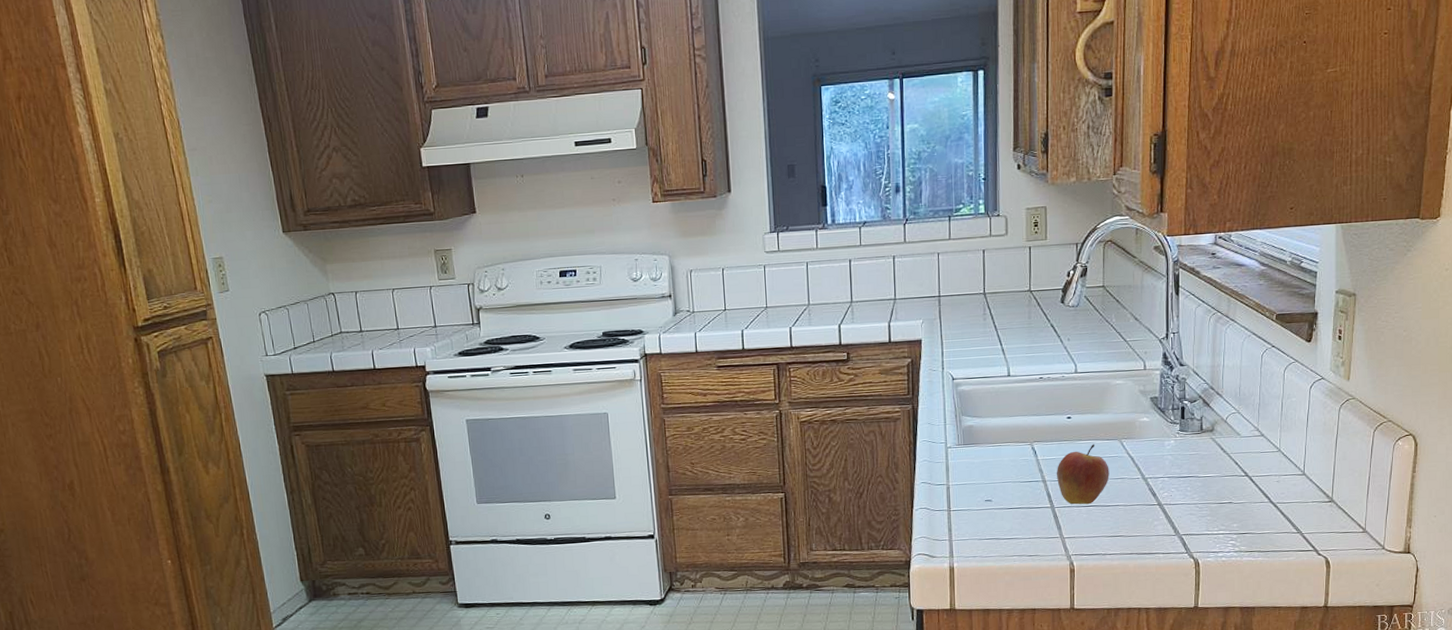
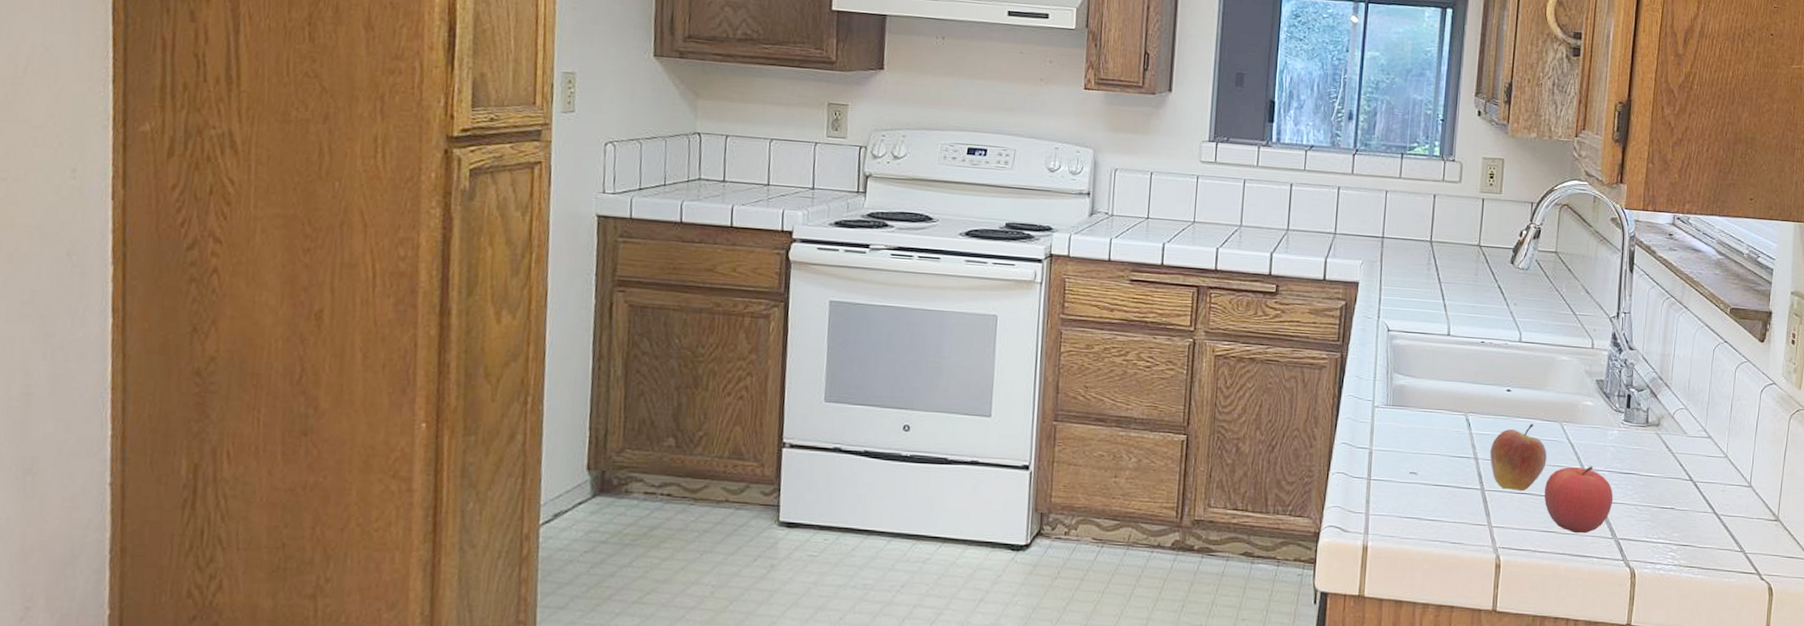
fruit: none [1110,474,1174,535] -> present [1544,466,1614,534]

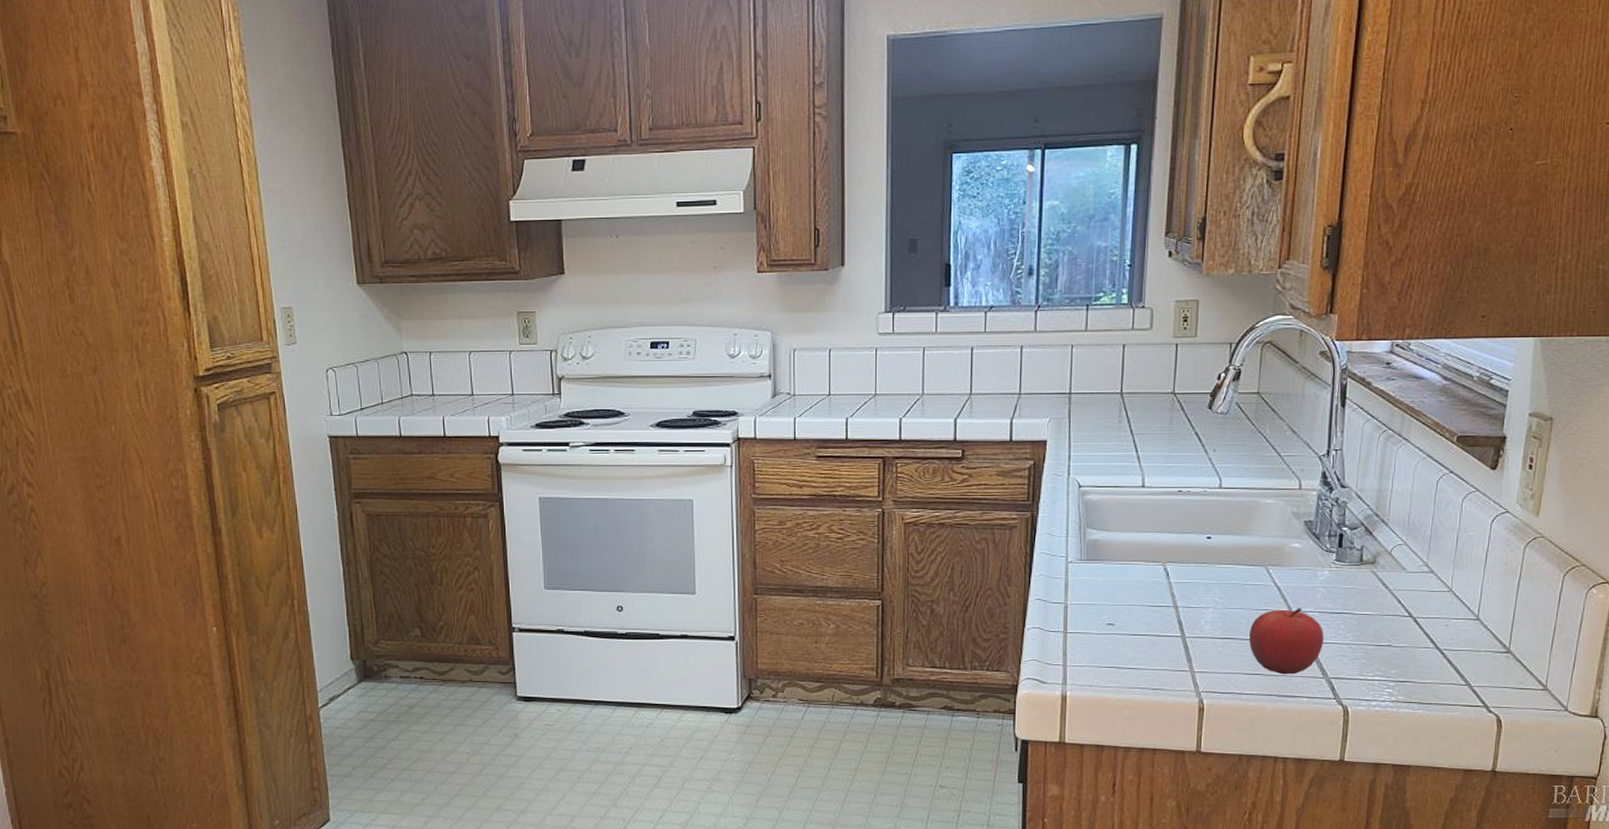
fruit: present [1489,423,1547,492] -> none [1190,569,1252,637]

